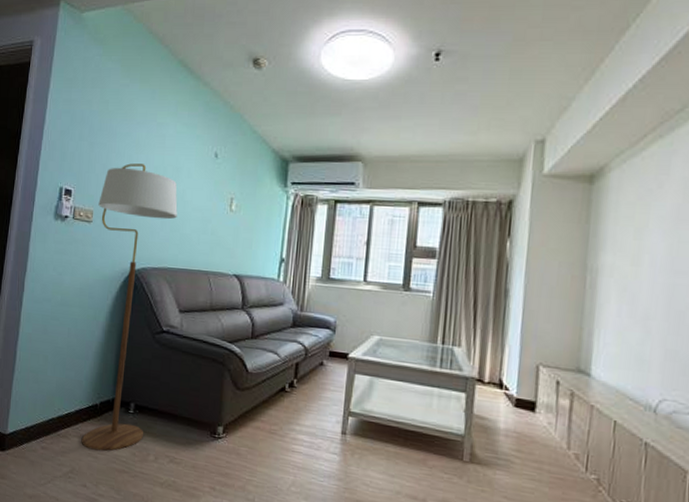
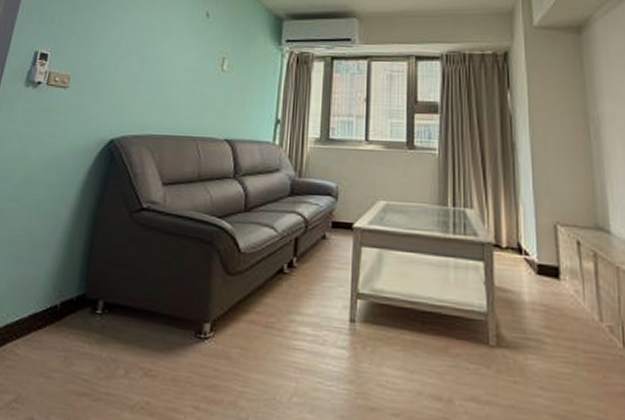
floor lamp: present [81,163,178,451] -> none [32,25,165,368]

